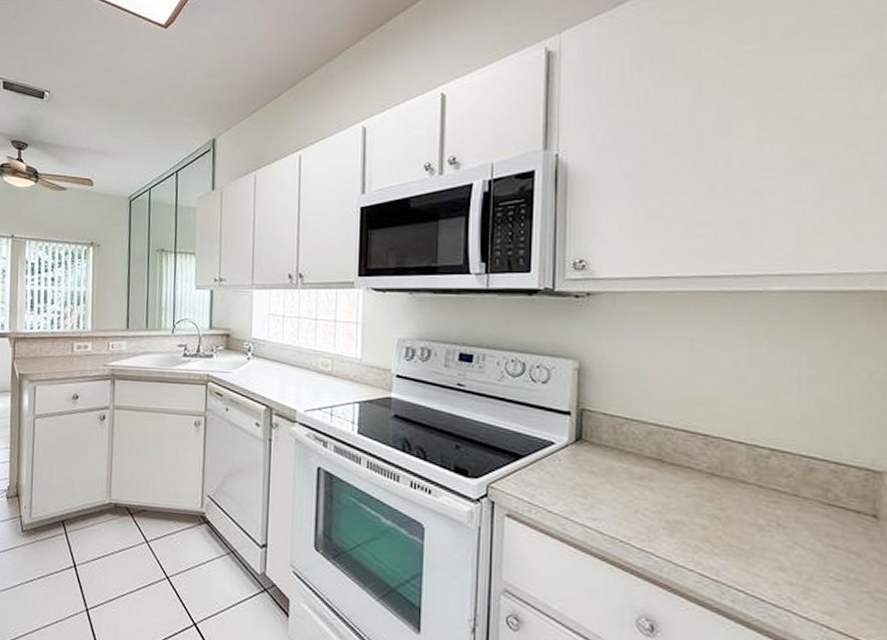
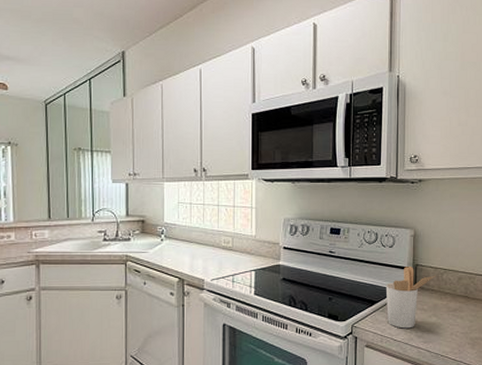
utensil holder: none [536,411,612,498] -> present [385,267,436,329]

